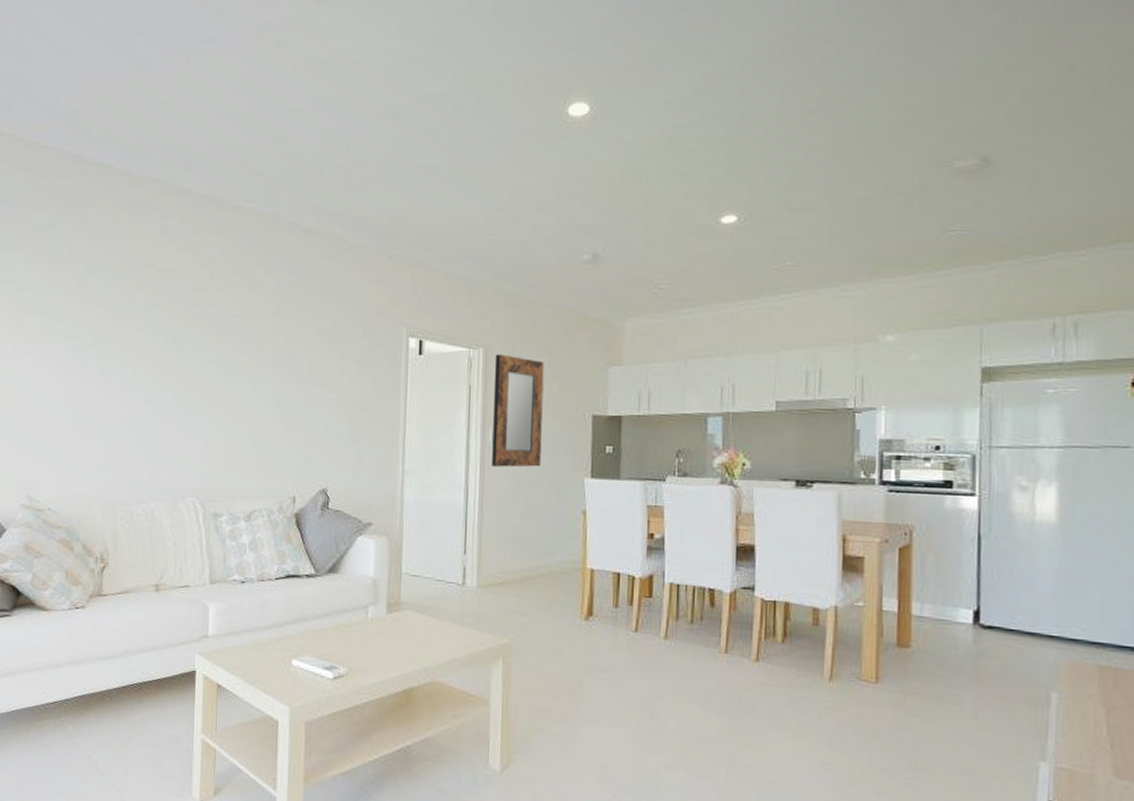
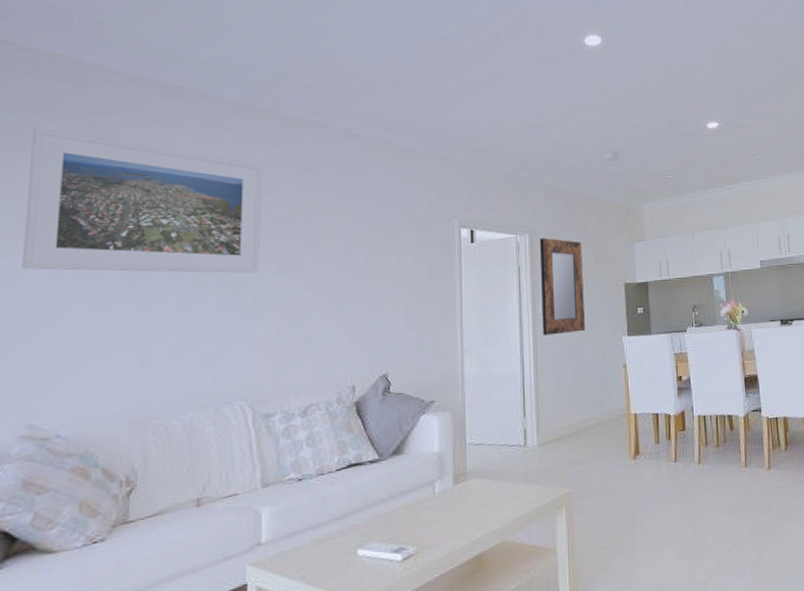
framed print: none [21,218,217,372] -> present [22,128,263,274]

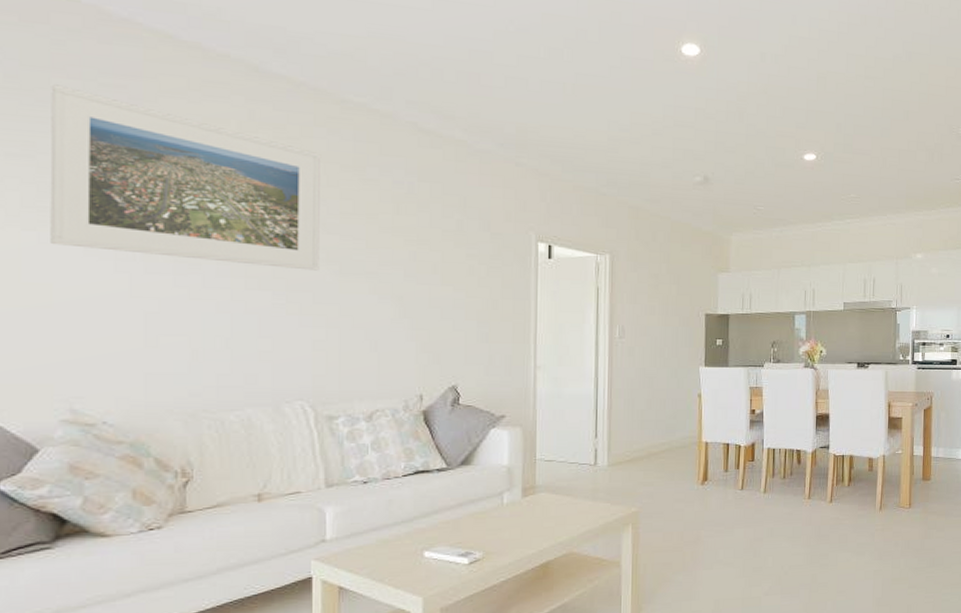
home mirror: present [539,238,585,335] -> none [619,260,664,360]

